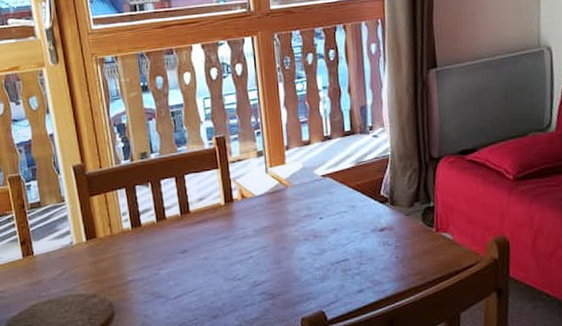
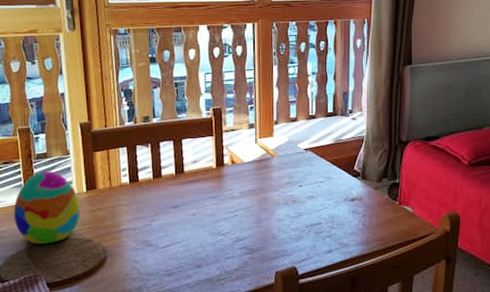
decorative egg: none [11,221,82,303] -> present [14,171,81,244]

